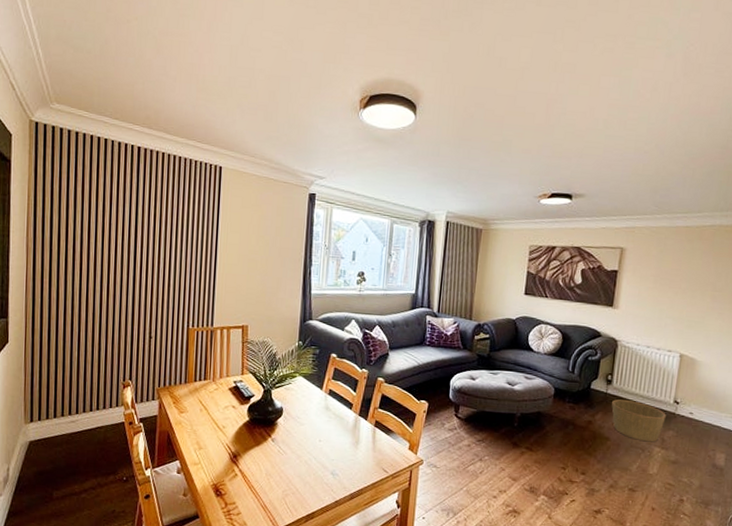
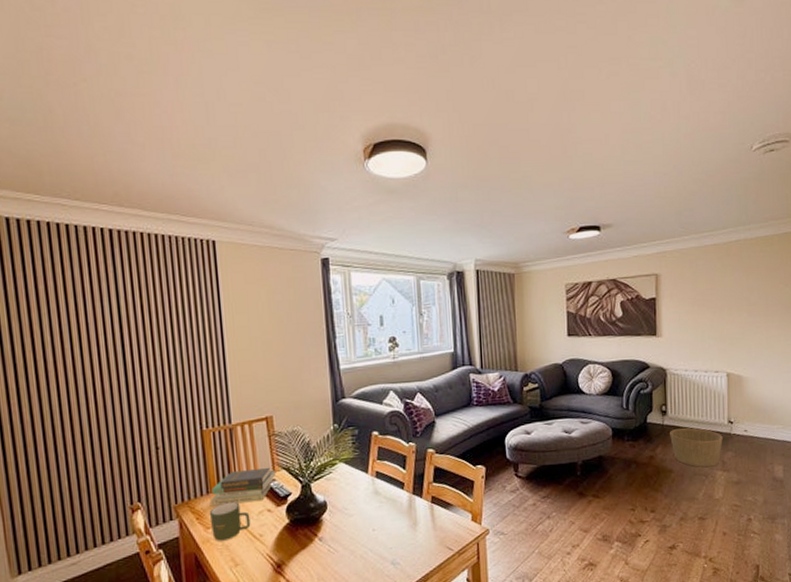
mug: none [184,393,217,426] -> present [209,501,251,541]
books: none [186,368,243,397] -> present [209,468,275,507]

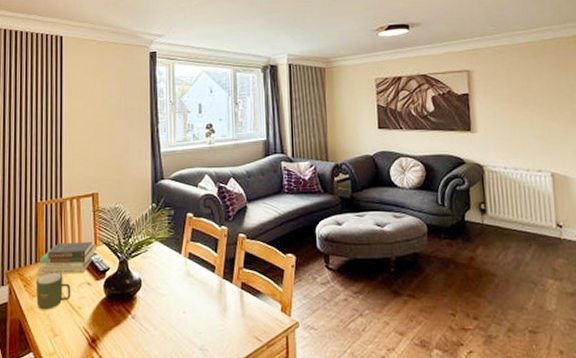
basket: present [670,428,723,468] -> none [491,229,552,274]

